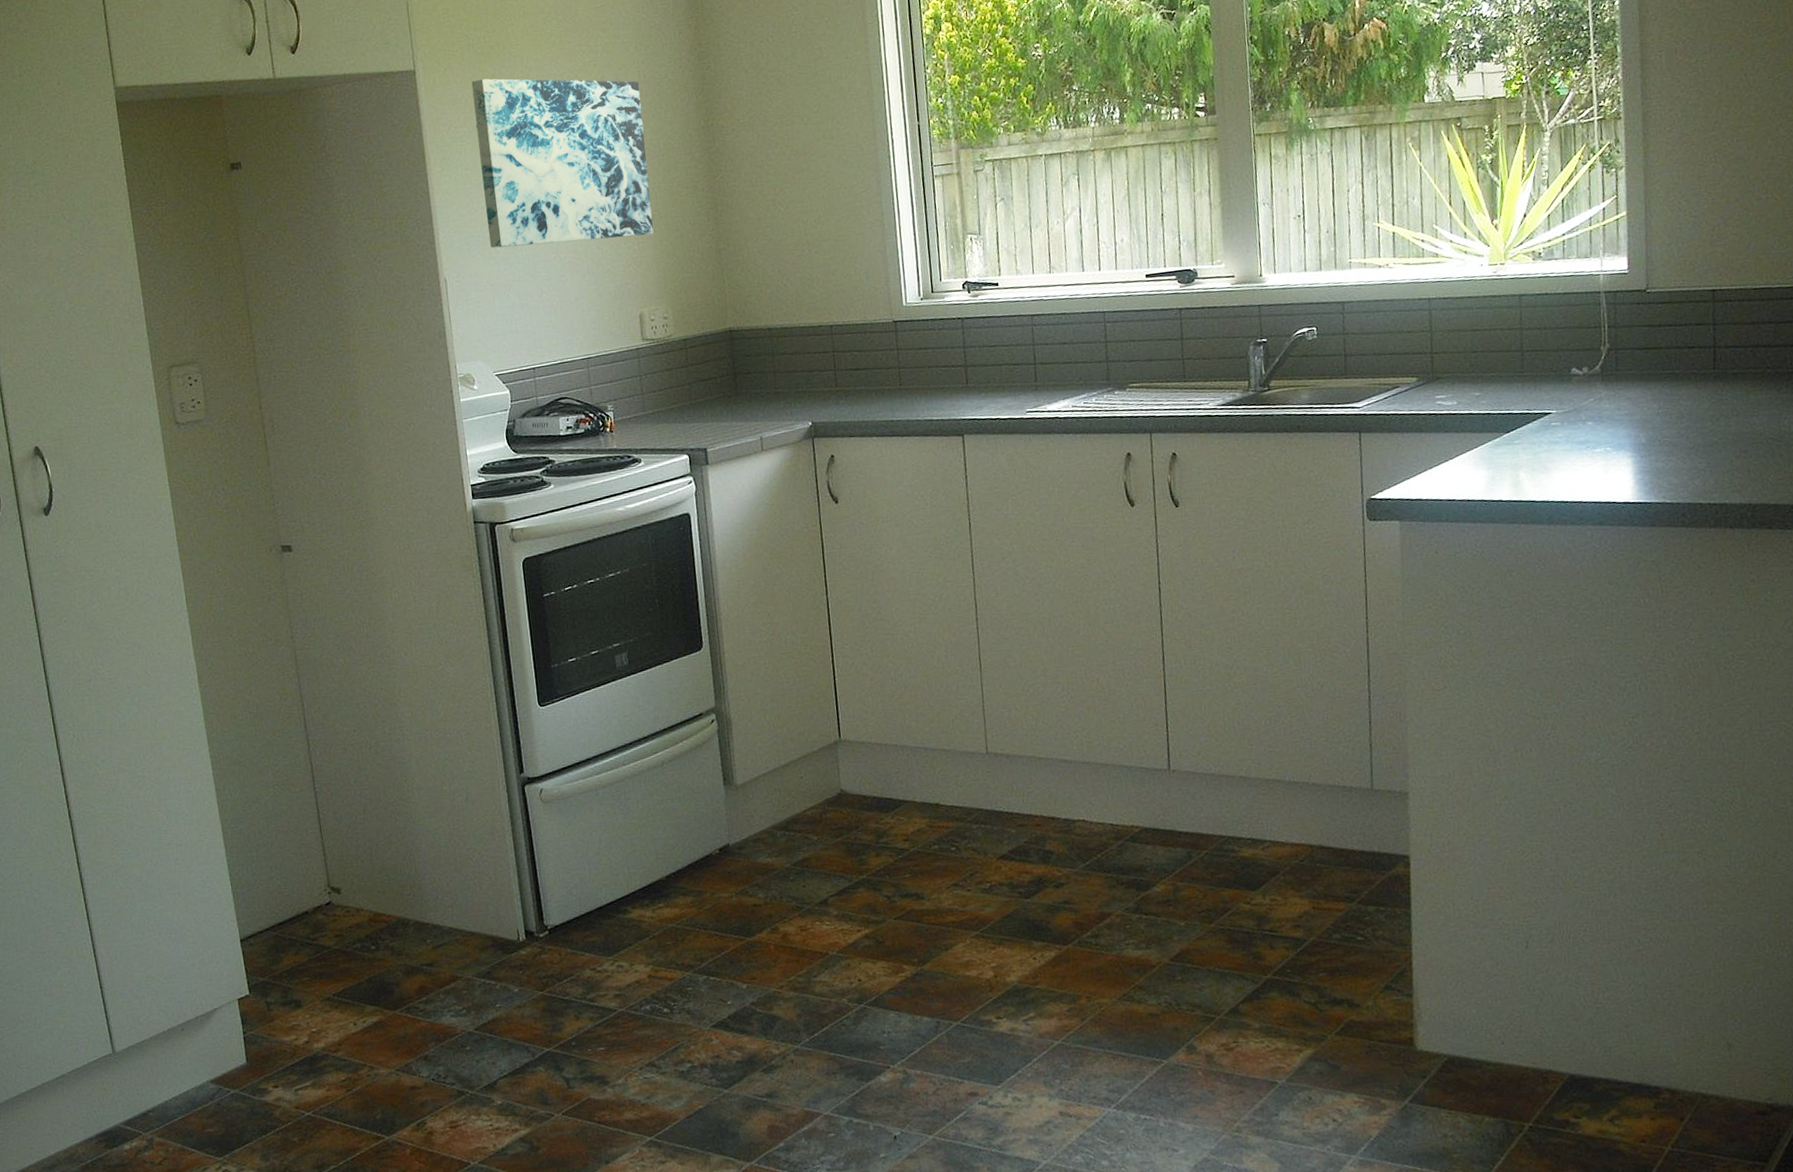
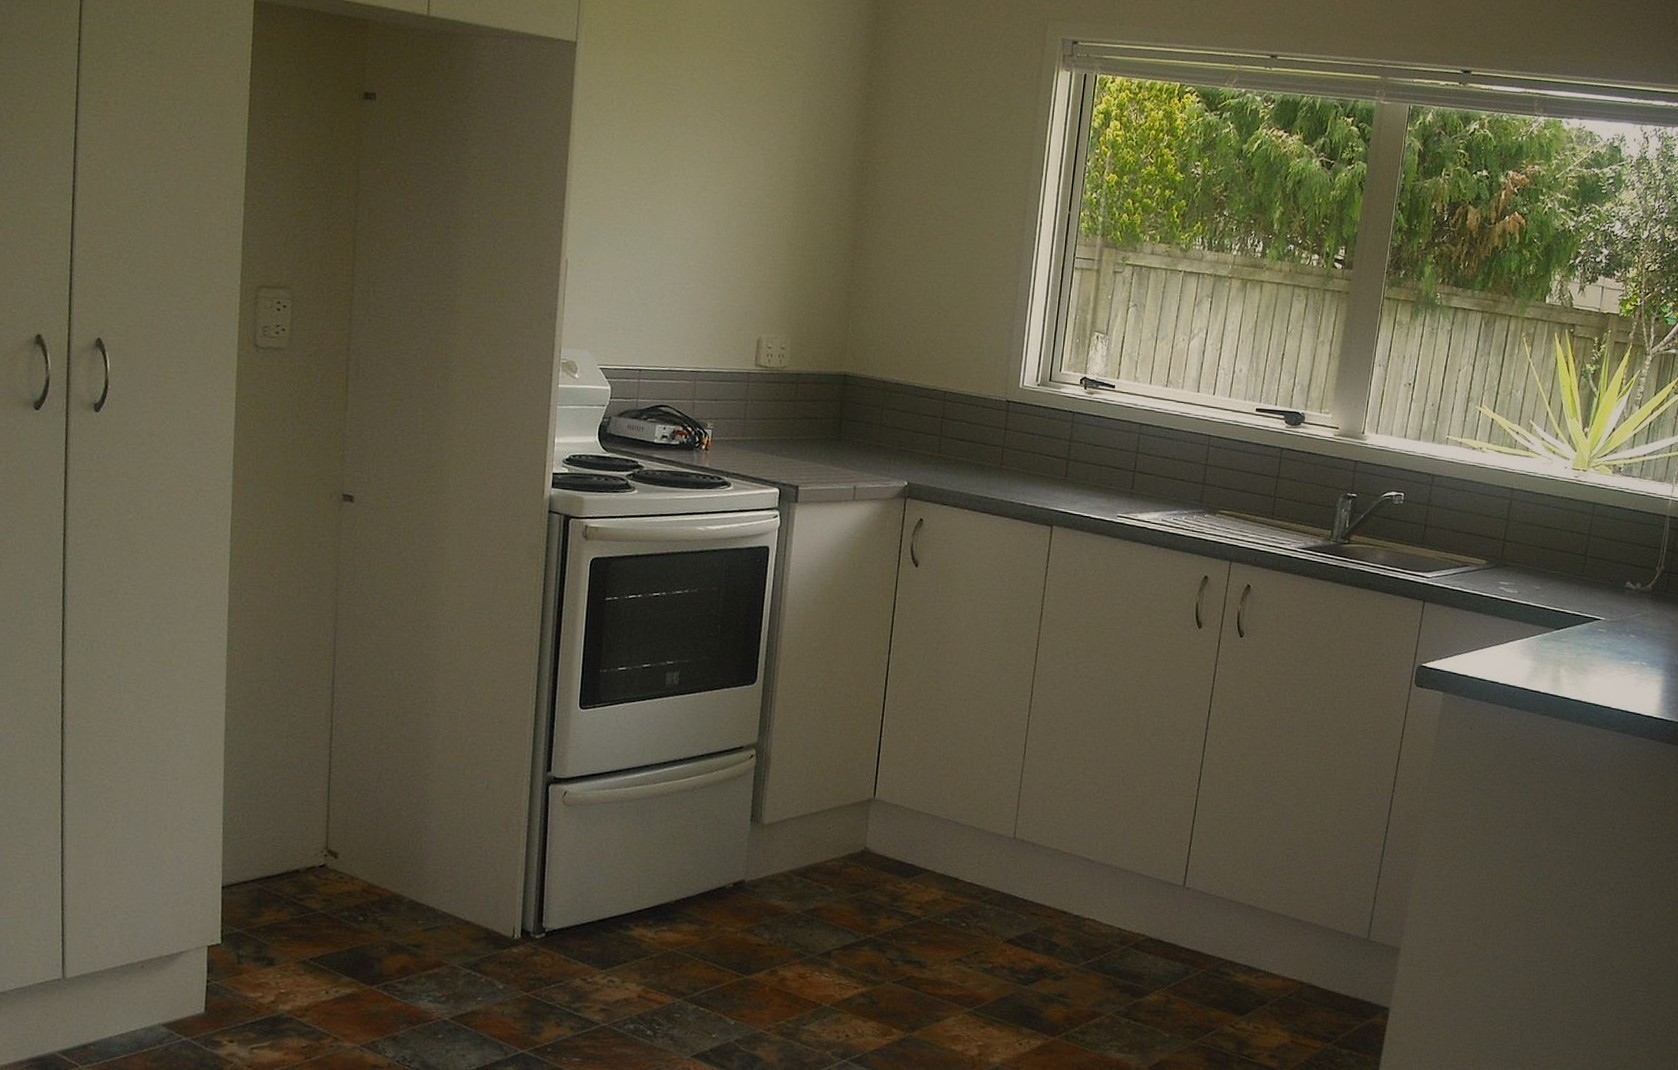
wall art: present [471,78,654,248] -> none [619,67,803,263]

